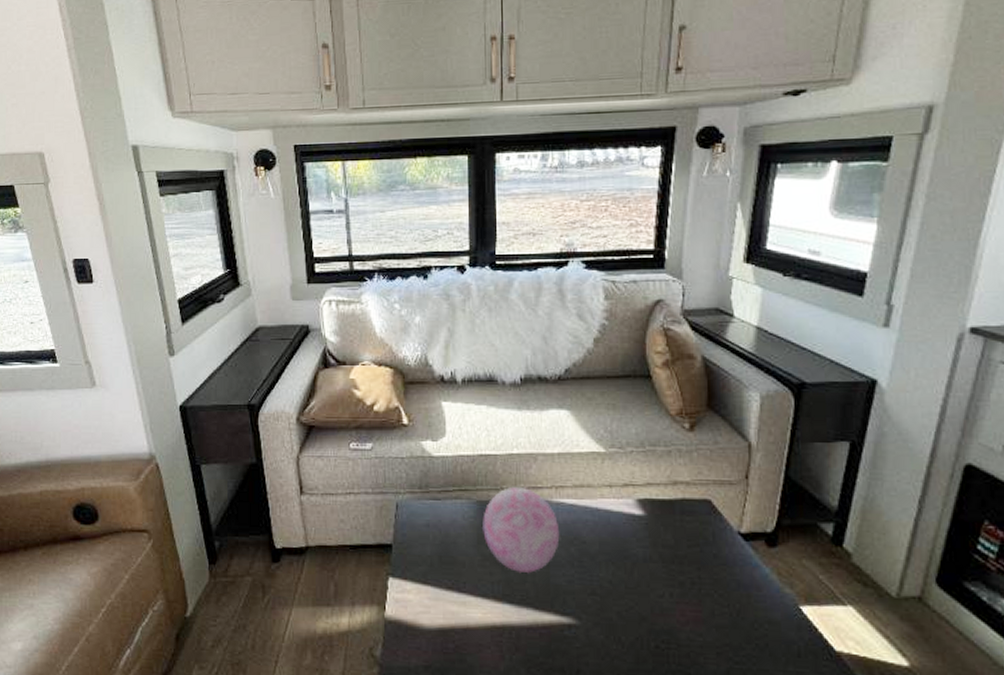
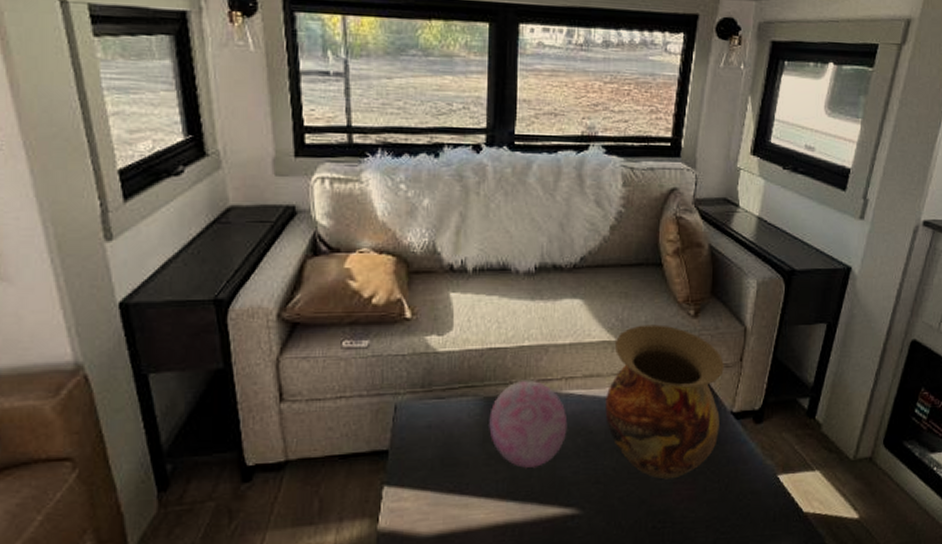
vase: none [598,437,727,598] -> present [605,324,724,480]

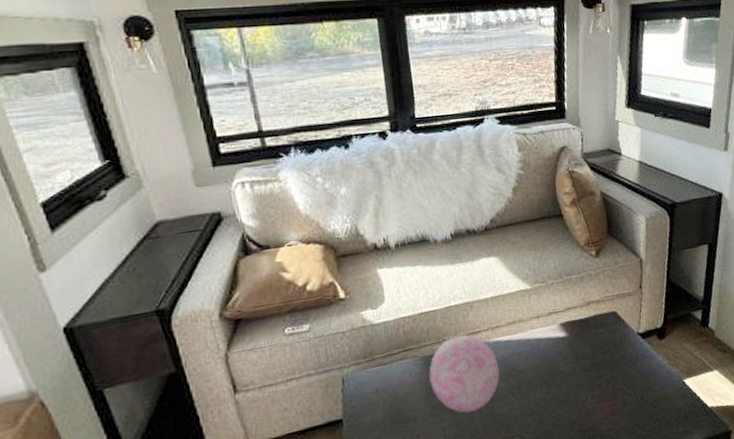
vase: present [605,324,724,480] -> none [529,267,630,401]

